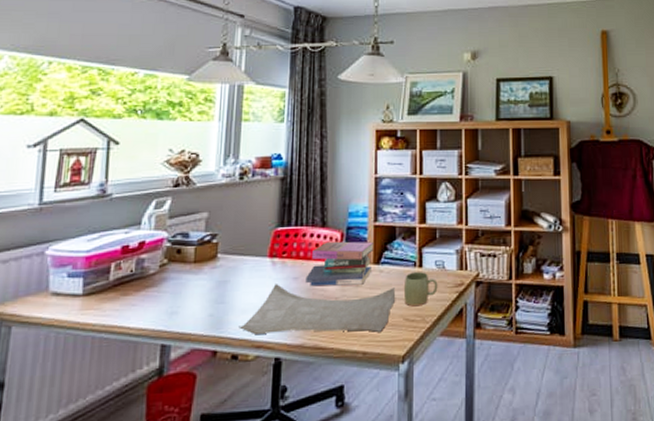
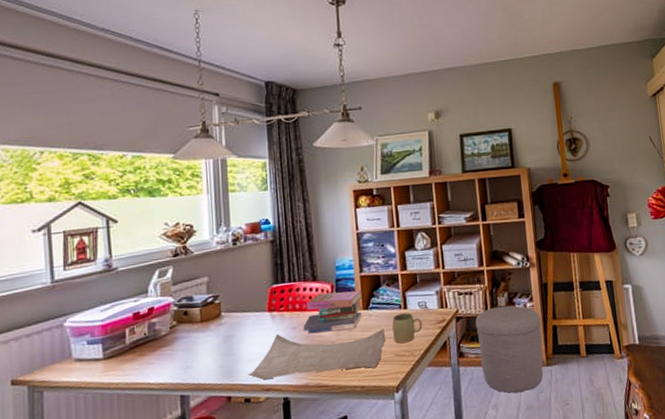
woven basket: none [497,273,571,376] -> present [475,305,544,393]

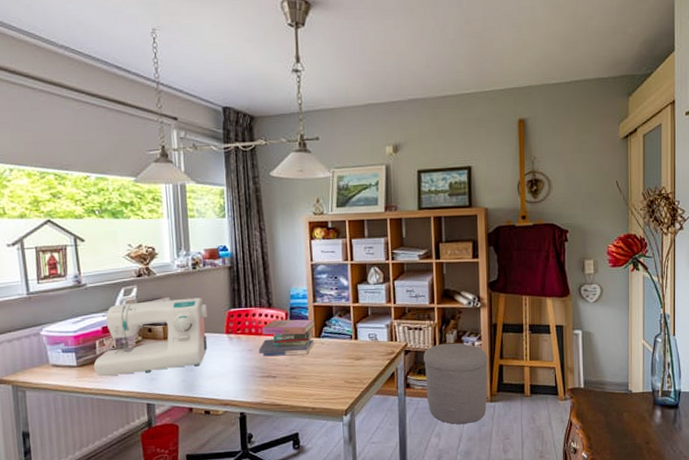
sewing machine: none [122,270,249,370] -> present [93,291,208,377]
fabric swatch: present [248,328,385,379] -> none [208,355,336,395]
mug: present [392,313,423,344] -> none [342,343,372,372]

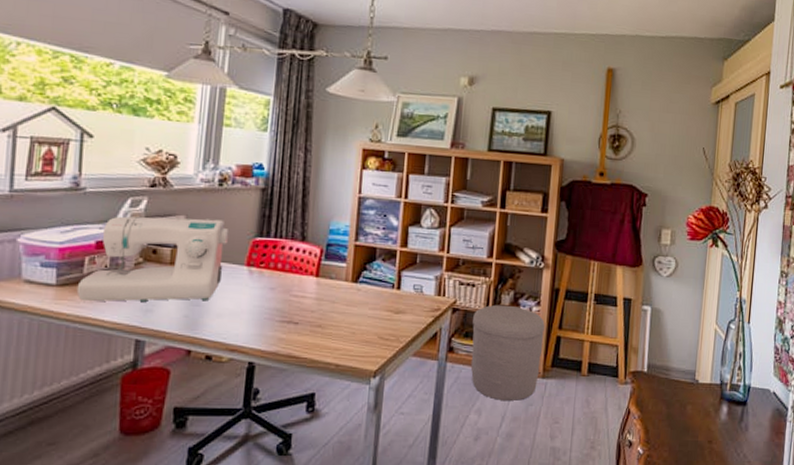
books: present [259,319,314,357] -> none [282,256,353,301]

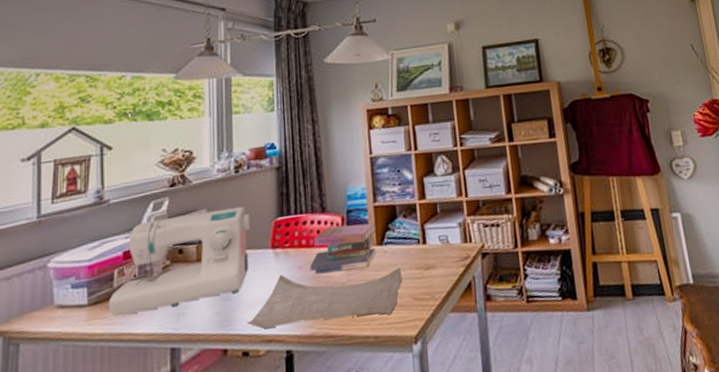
fabric swatch: none [213,292,371,347] -> present [247,267,402,329]
books: none [282,256,353,301] -> present [310,222,375,274]
woven basket: present [470,304,545,401] -> none [504,238,584,344]

